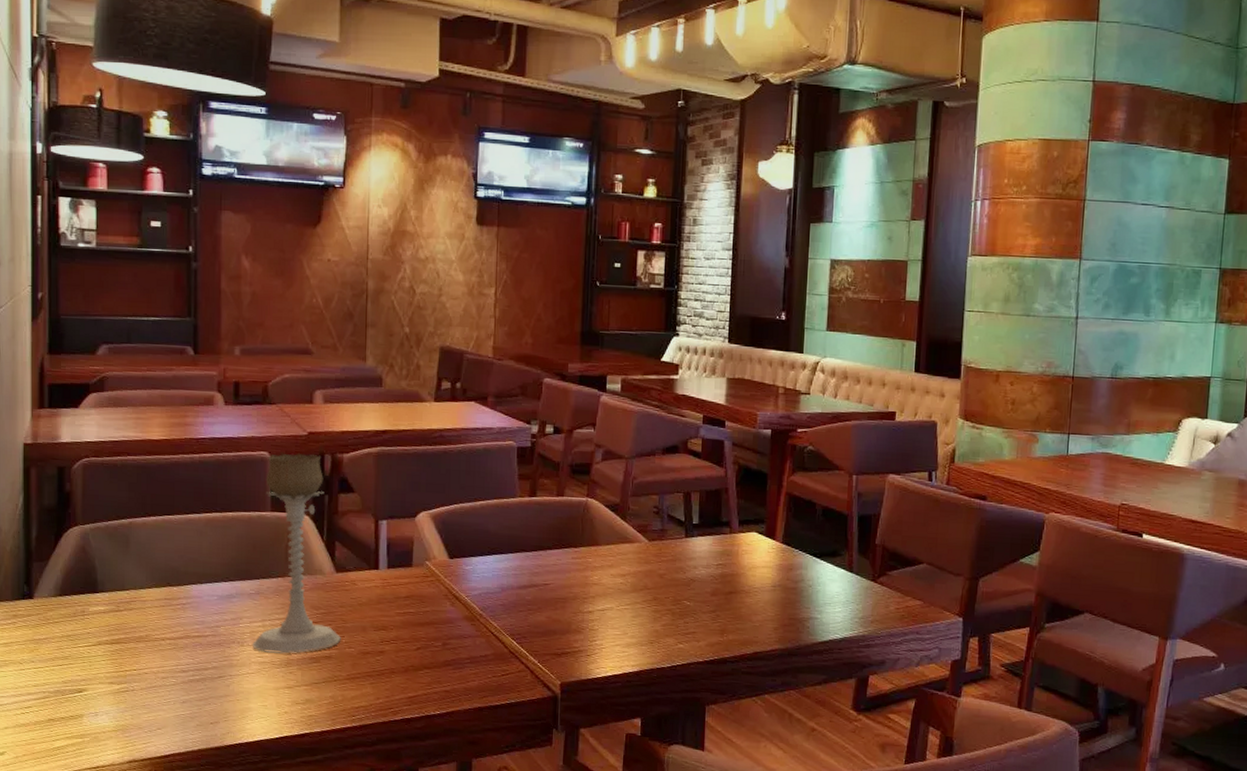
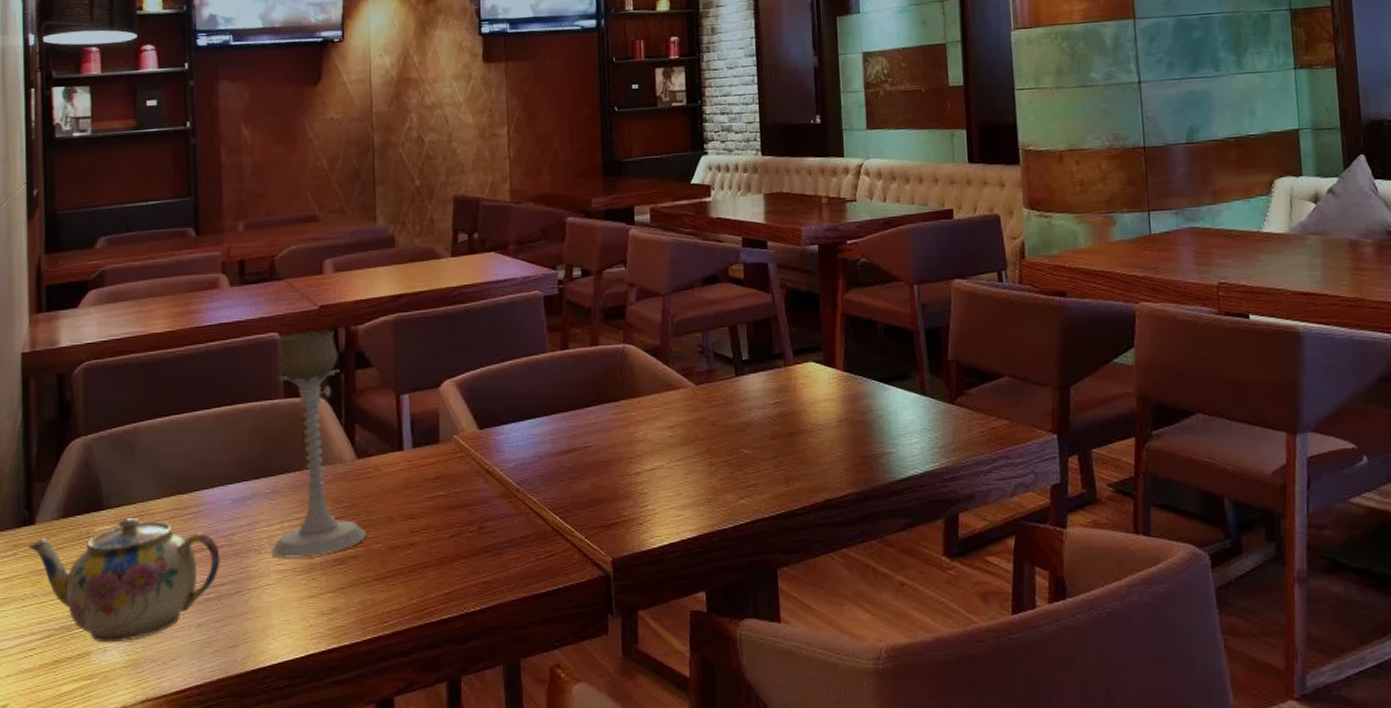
teapot: none [26,601,205,709] -> present [27,517,220,643]

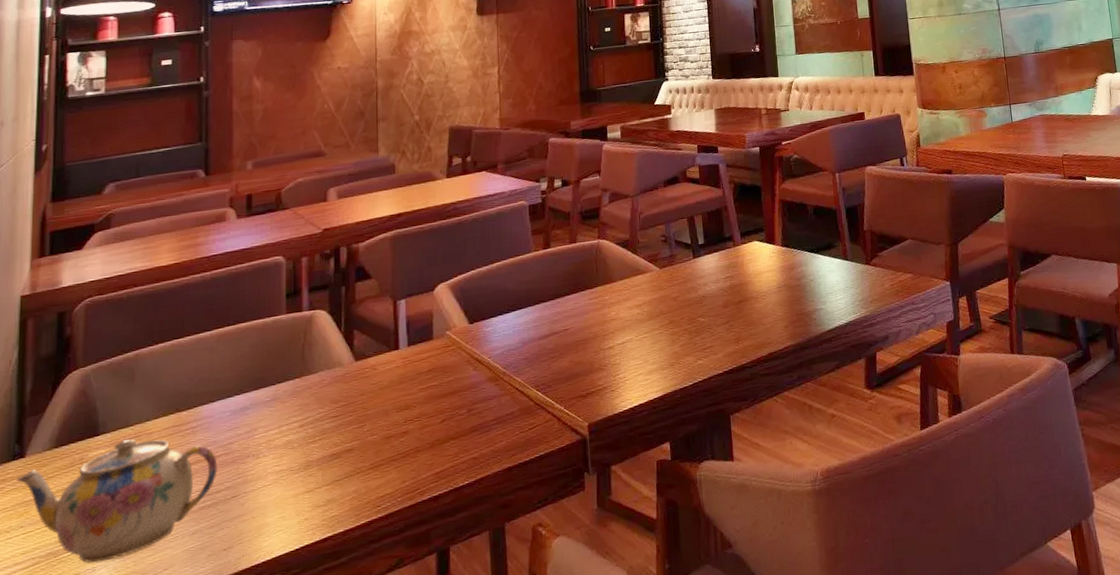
candle holder: present [270,329,367,558] -> none [268,249,363,460]

